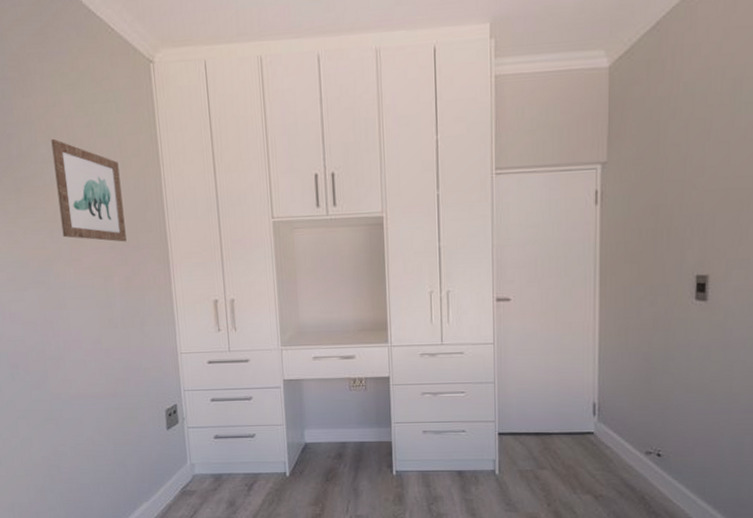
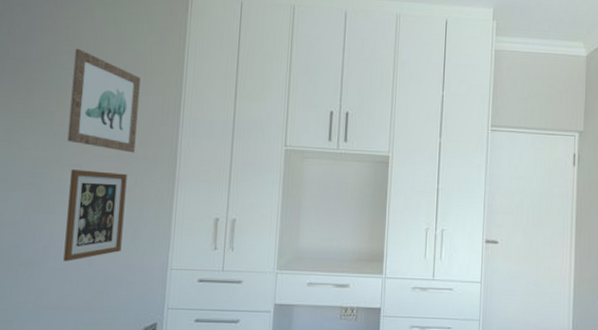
picture frame: none [72,263,132,353] -> present [63,170,127,262]

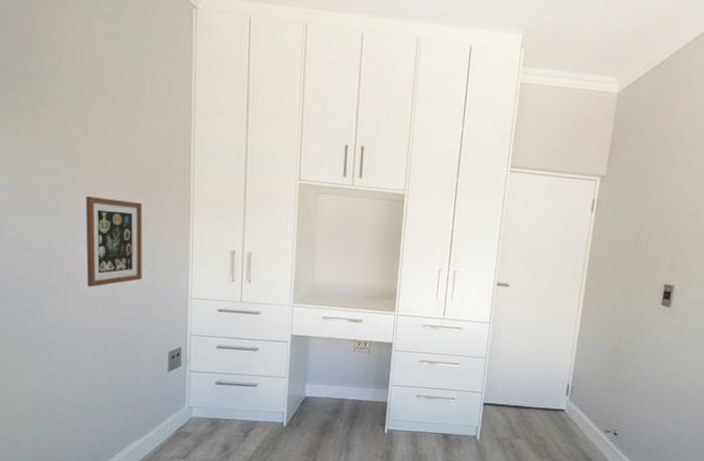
wall art: present [67,48,141,153] -> none [77,64,148,182]

